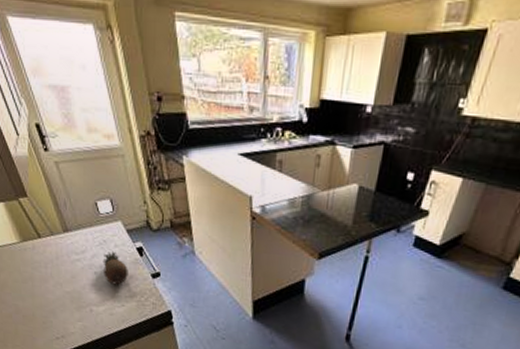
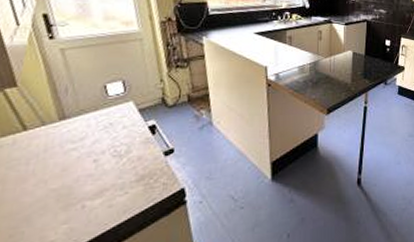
fruit: present [102,251,128,285] -> none [105,133,137,171]

